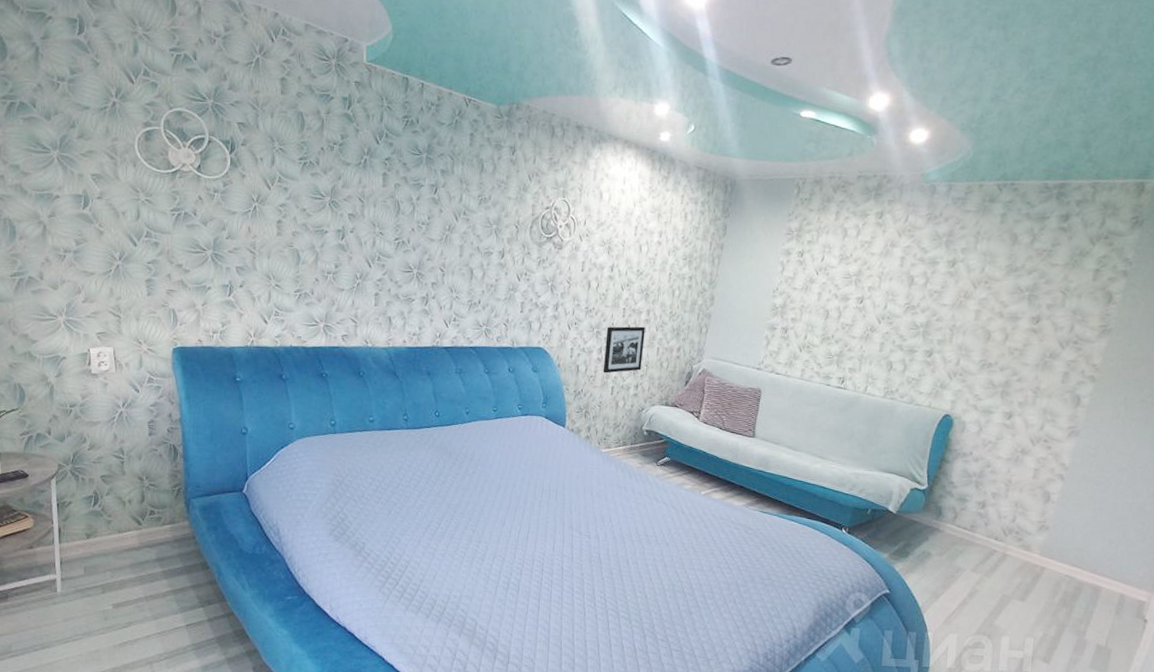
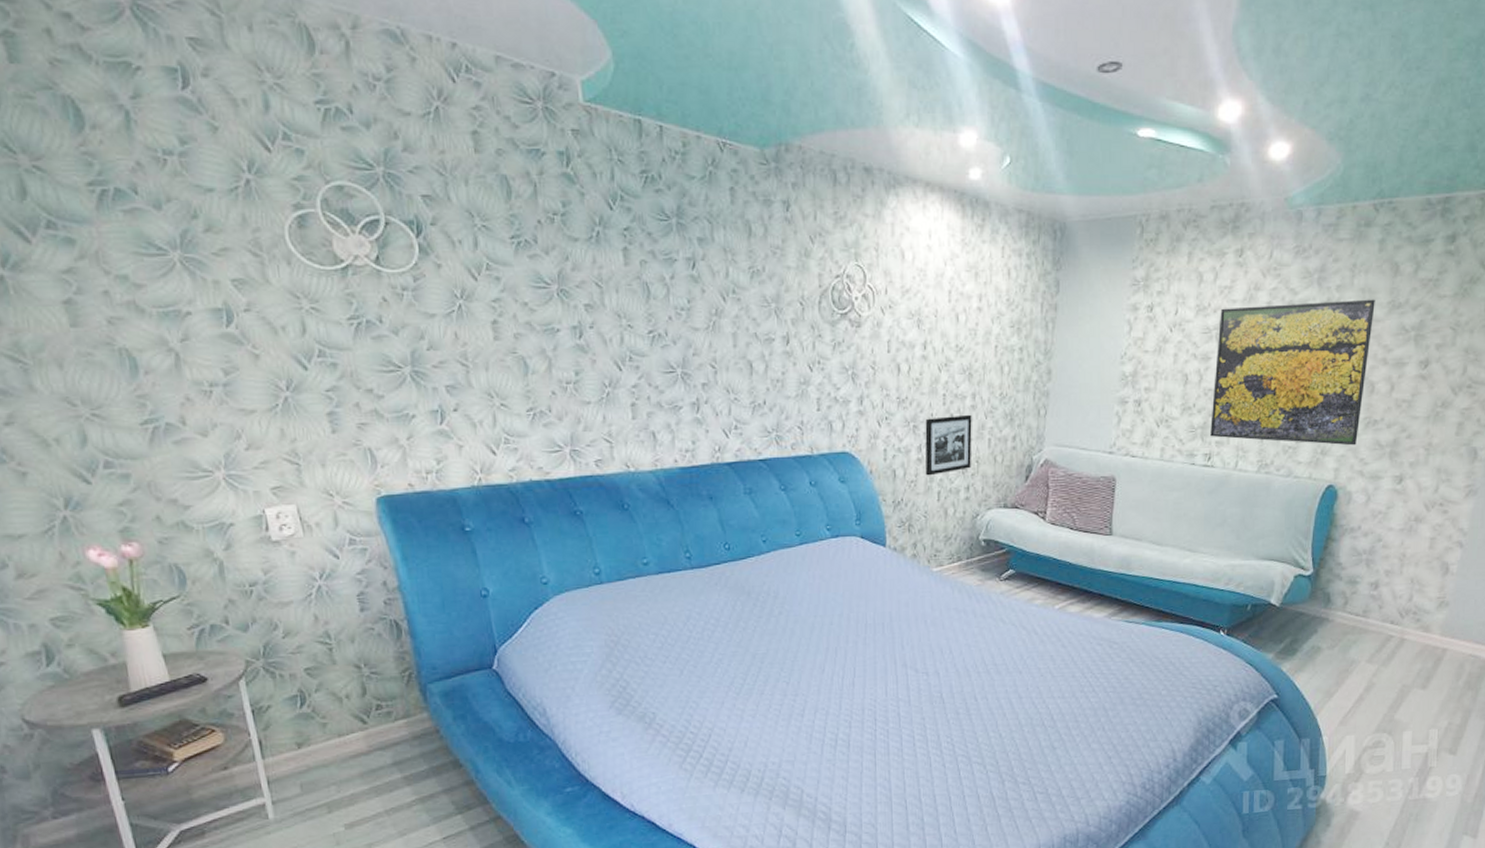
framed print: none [845,259,995,383] -> present [1210,299,1375,446]

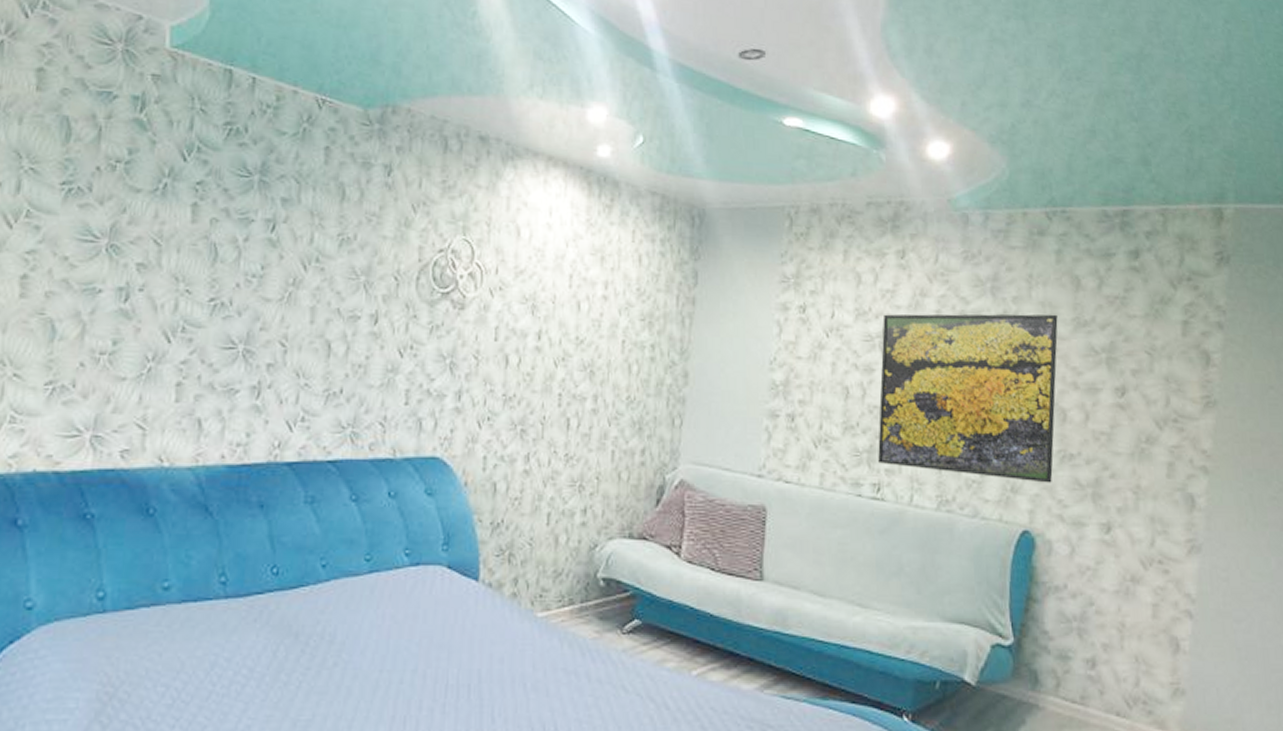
picture frame: present [925,414,972,476] -> none [532,419,592,493]

